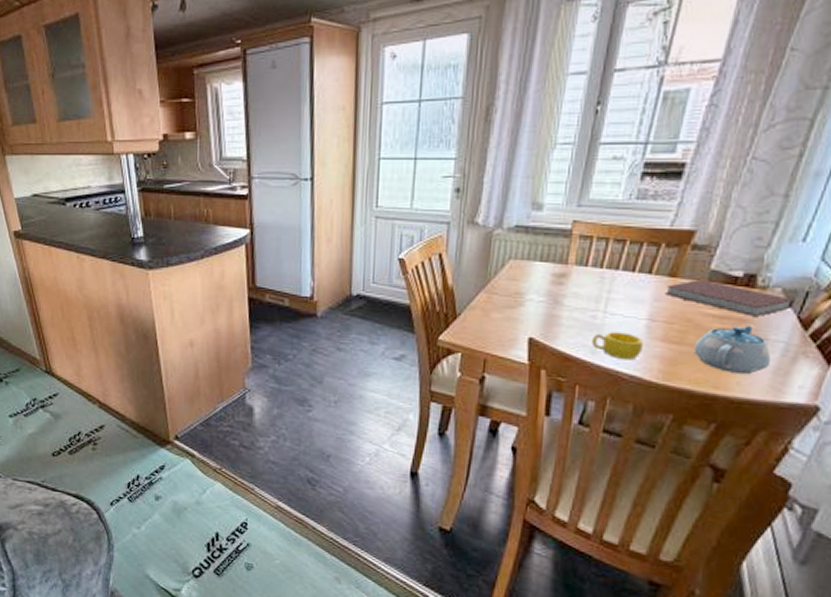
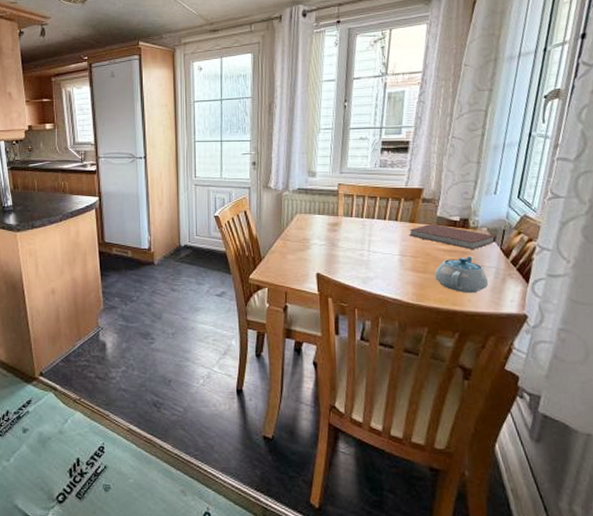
cup: present [592,332,643,360] -> none [363,266,399,287]

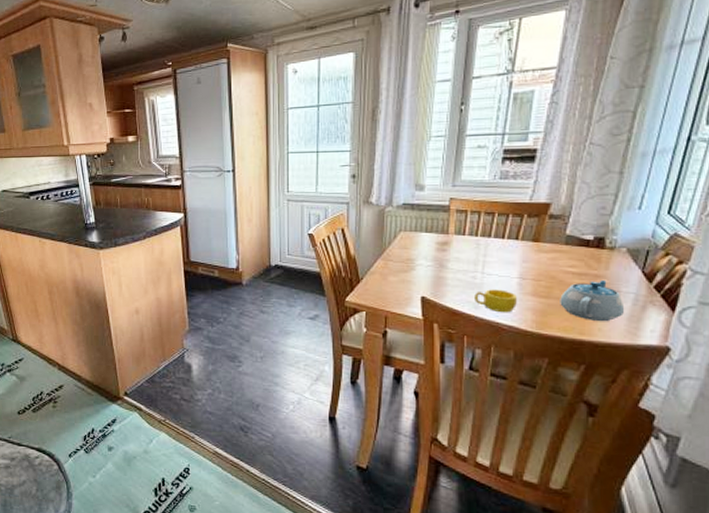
cup: none [363,266,399,287] -> present [475,289,517,313]
notebook: present [409,223,496,249] -> none [531,242,637,272]

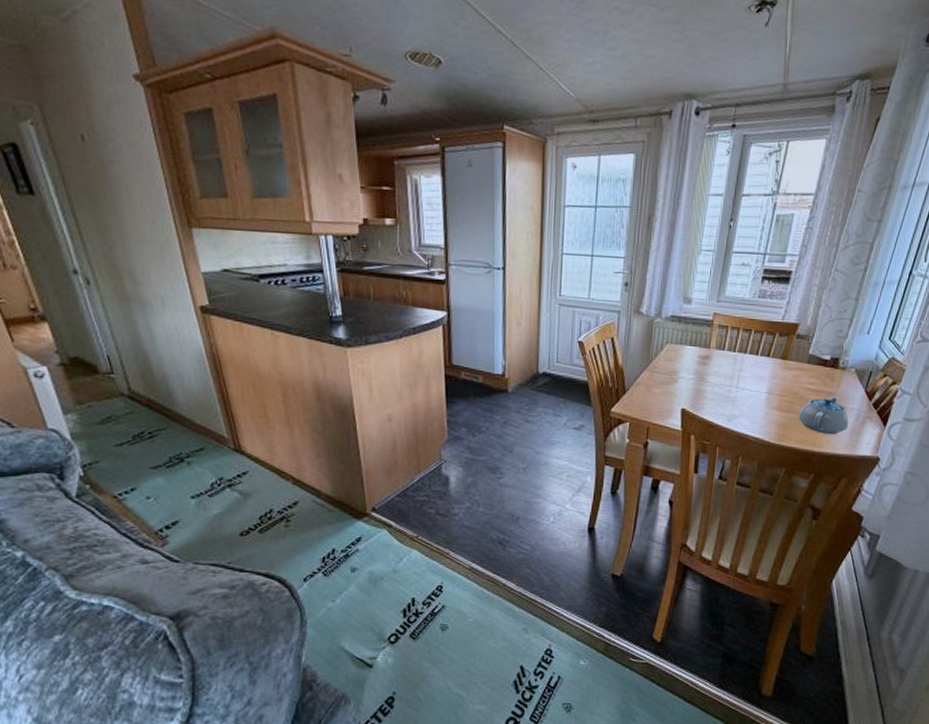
cup: present [475,289,517,313] -> none [728,403,764,426]

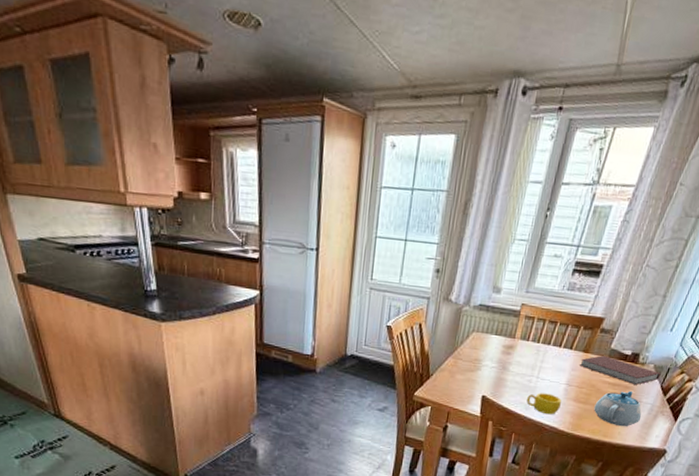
cup: none [728,403,764,426] -> present [526,393,561,415]
notebook: none [779,361,862,390] -> present [580,355,660,385]

